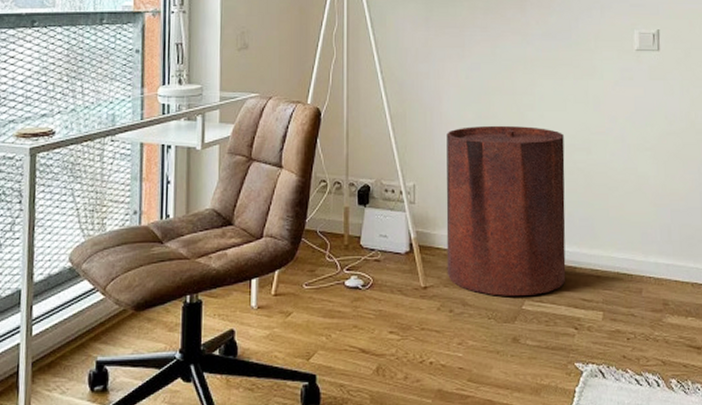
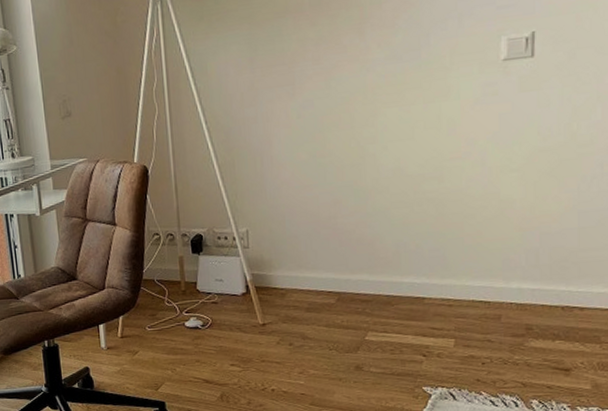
trash can: present [446,125,566,296] -> none [279,160,413,329]

